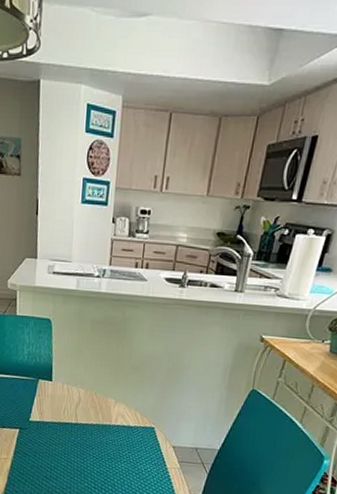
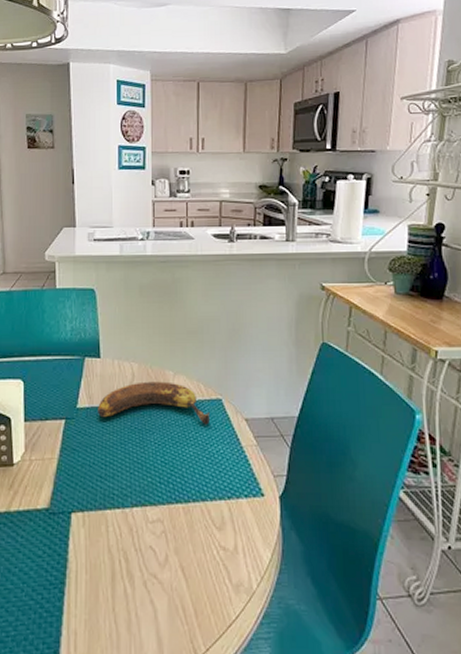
banana: none [47,405,142,447] -> present [98,381,210,425]

